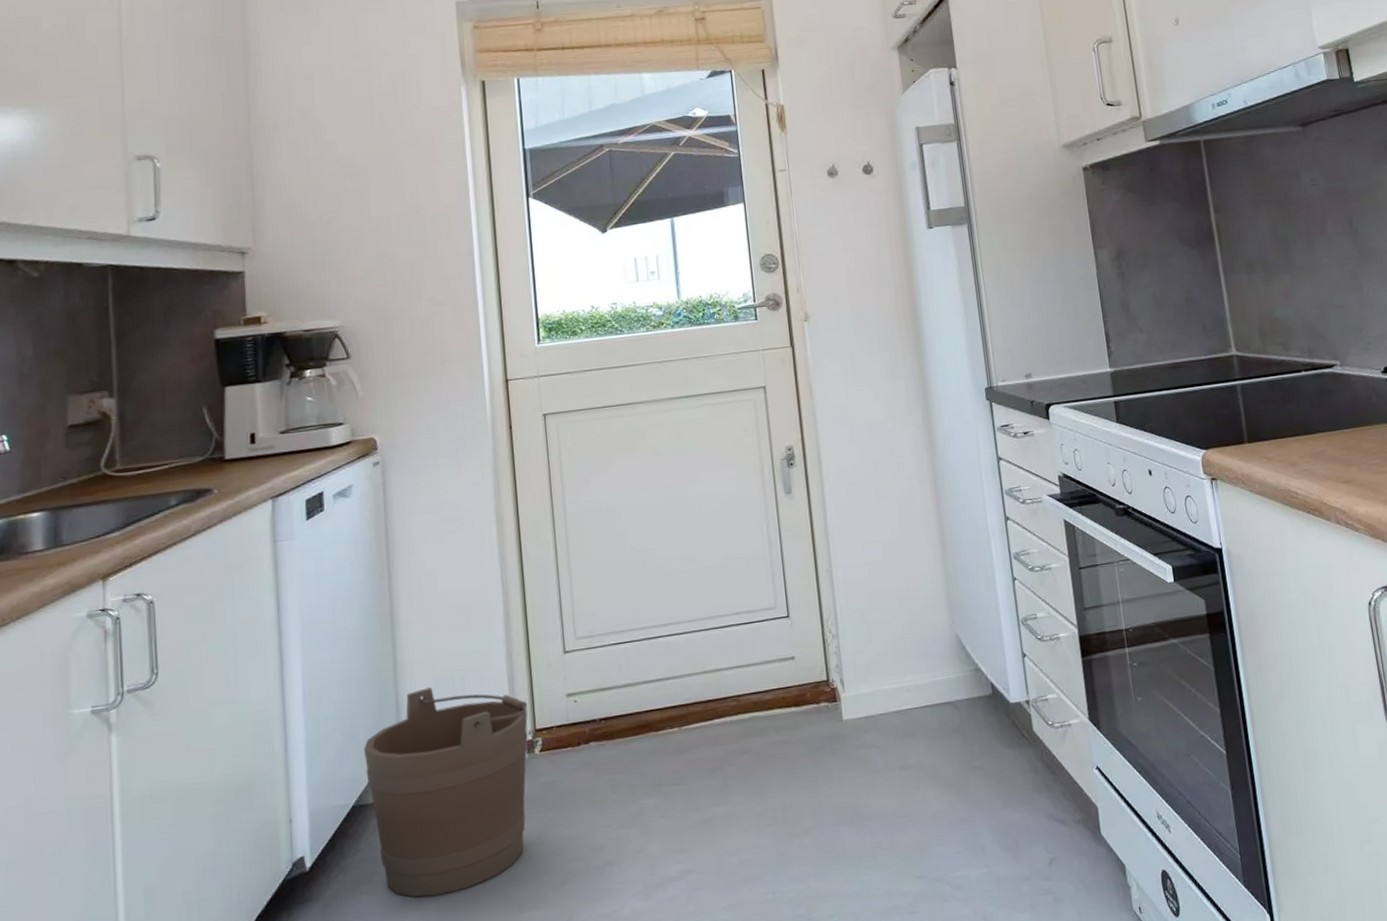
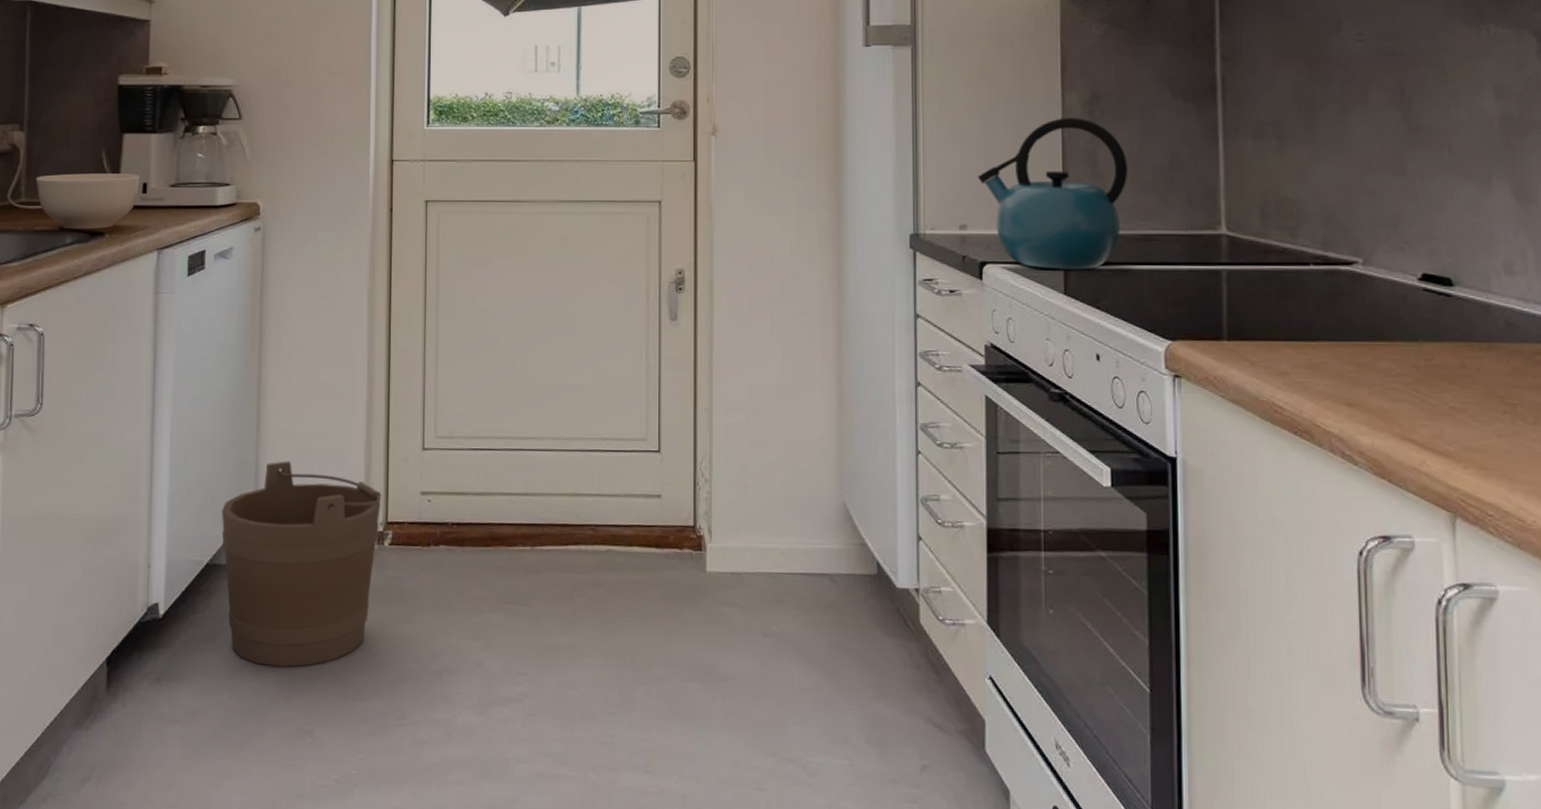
bowl: none [131,425,247,491] -> present [35,173,140,230]
kettle: none [1034,271,1155,403] -> present [977,118,1129,270]

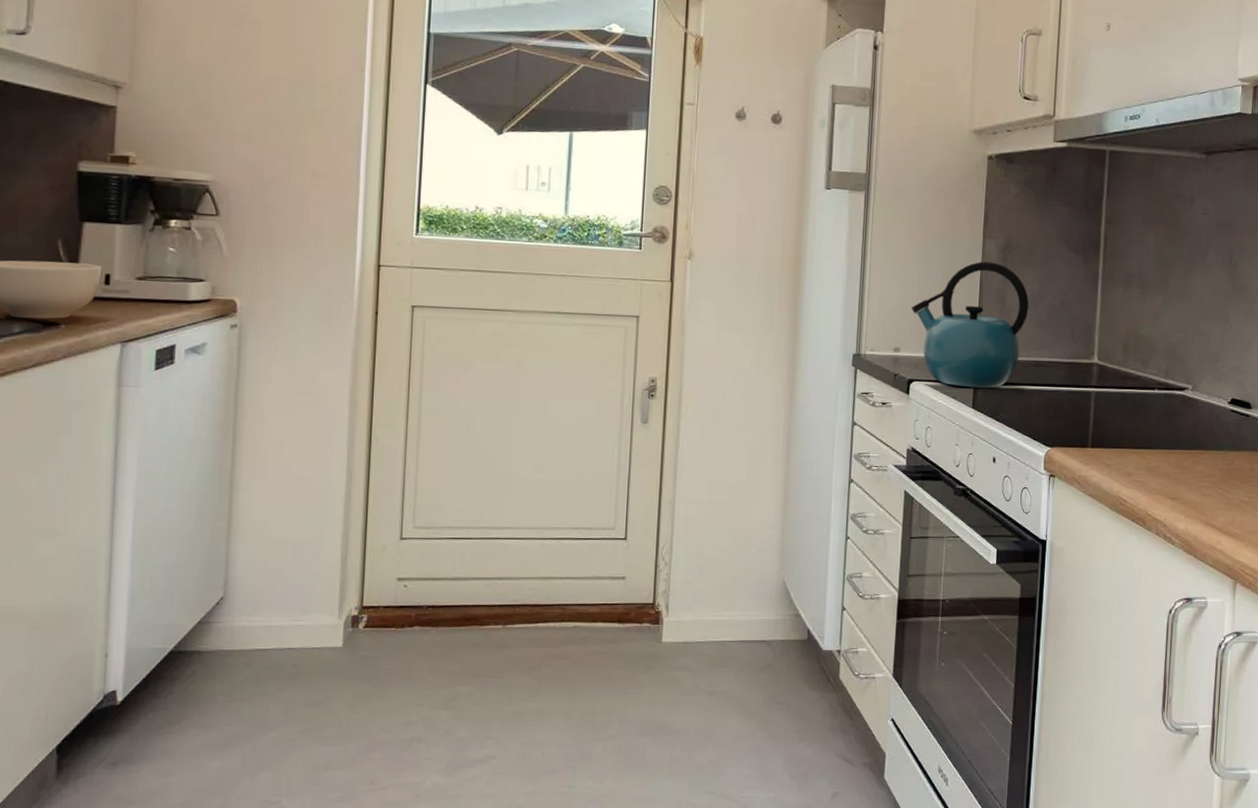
bucket: present [221,461,382,668] -> none [187,551,358,745]

